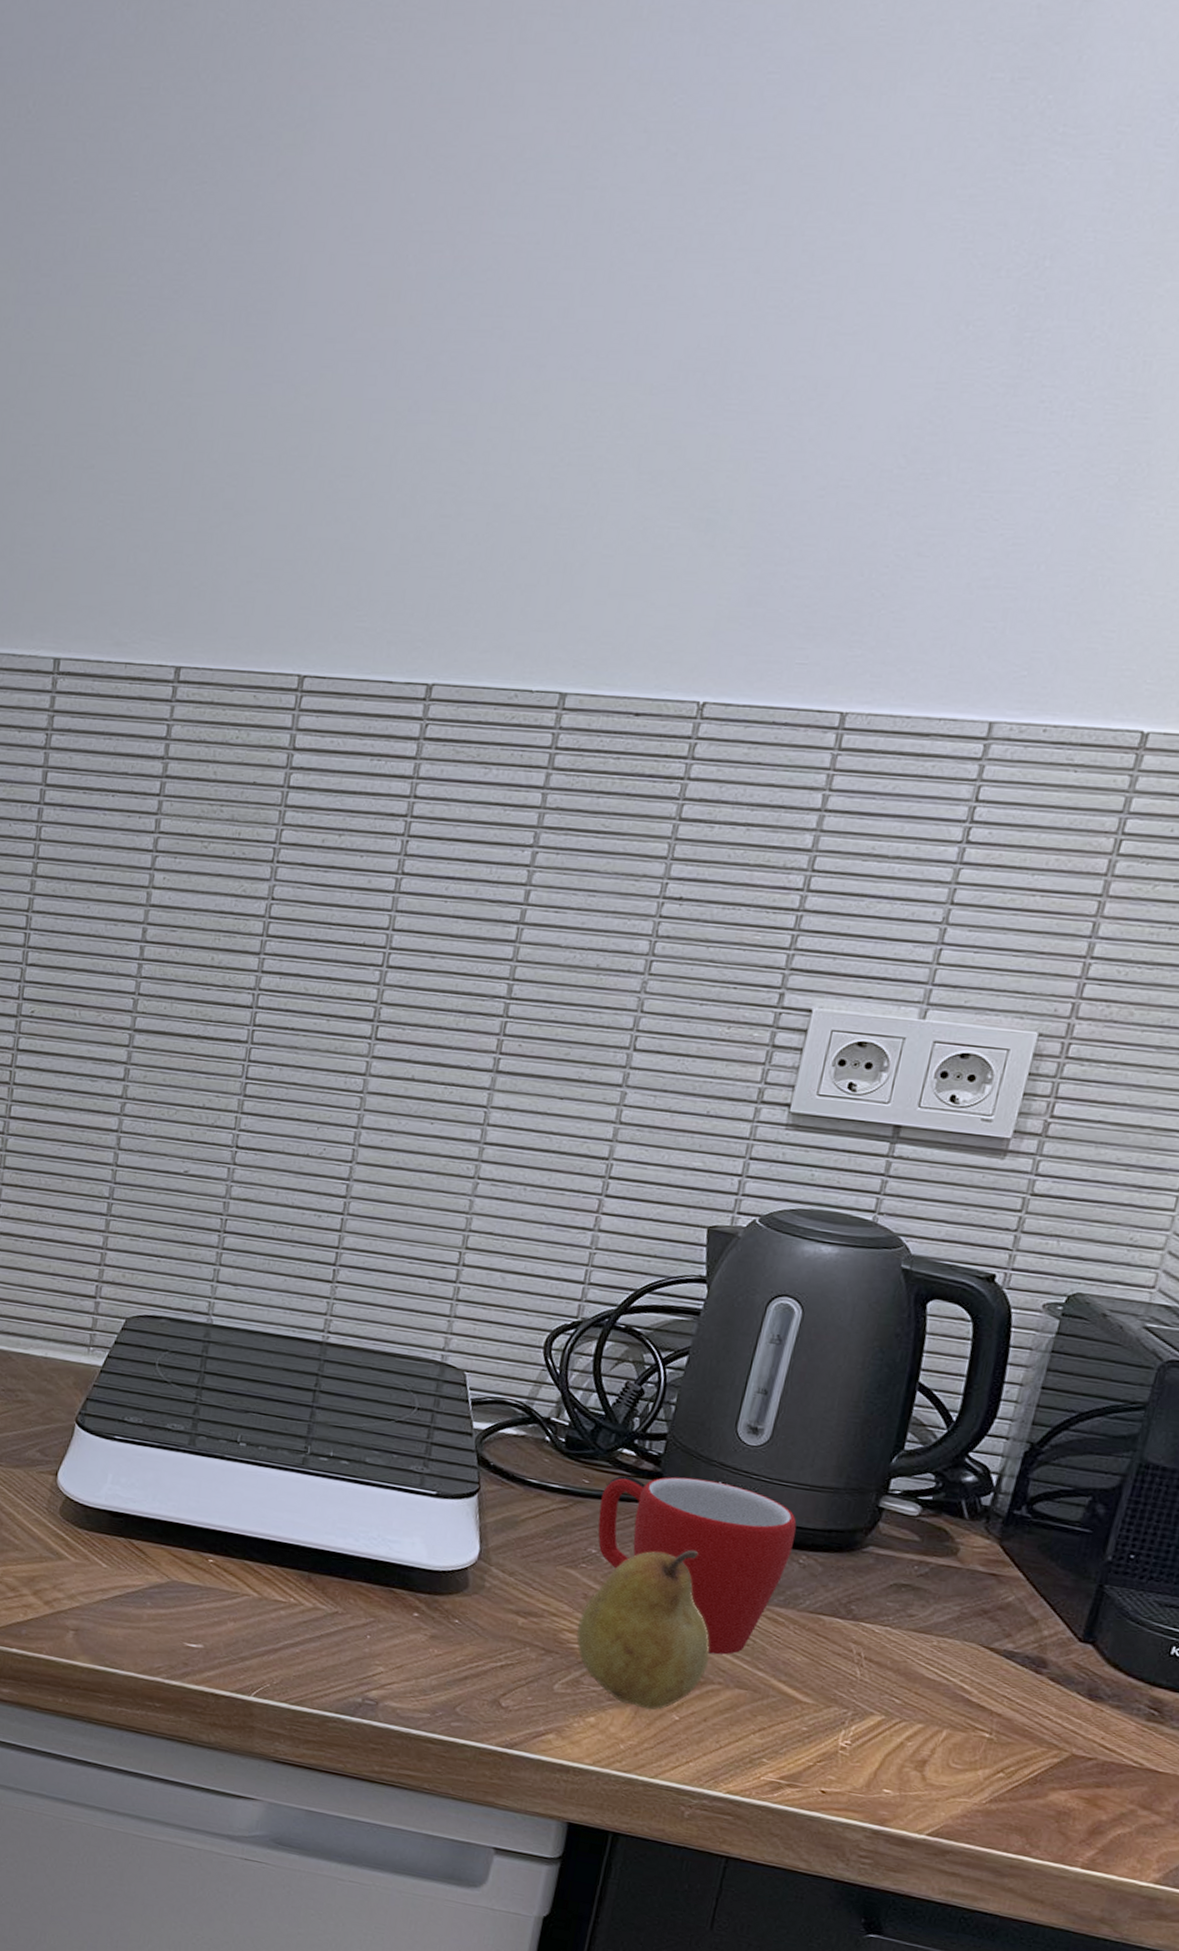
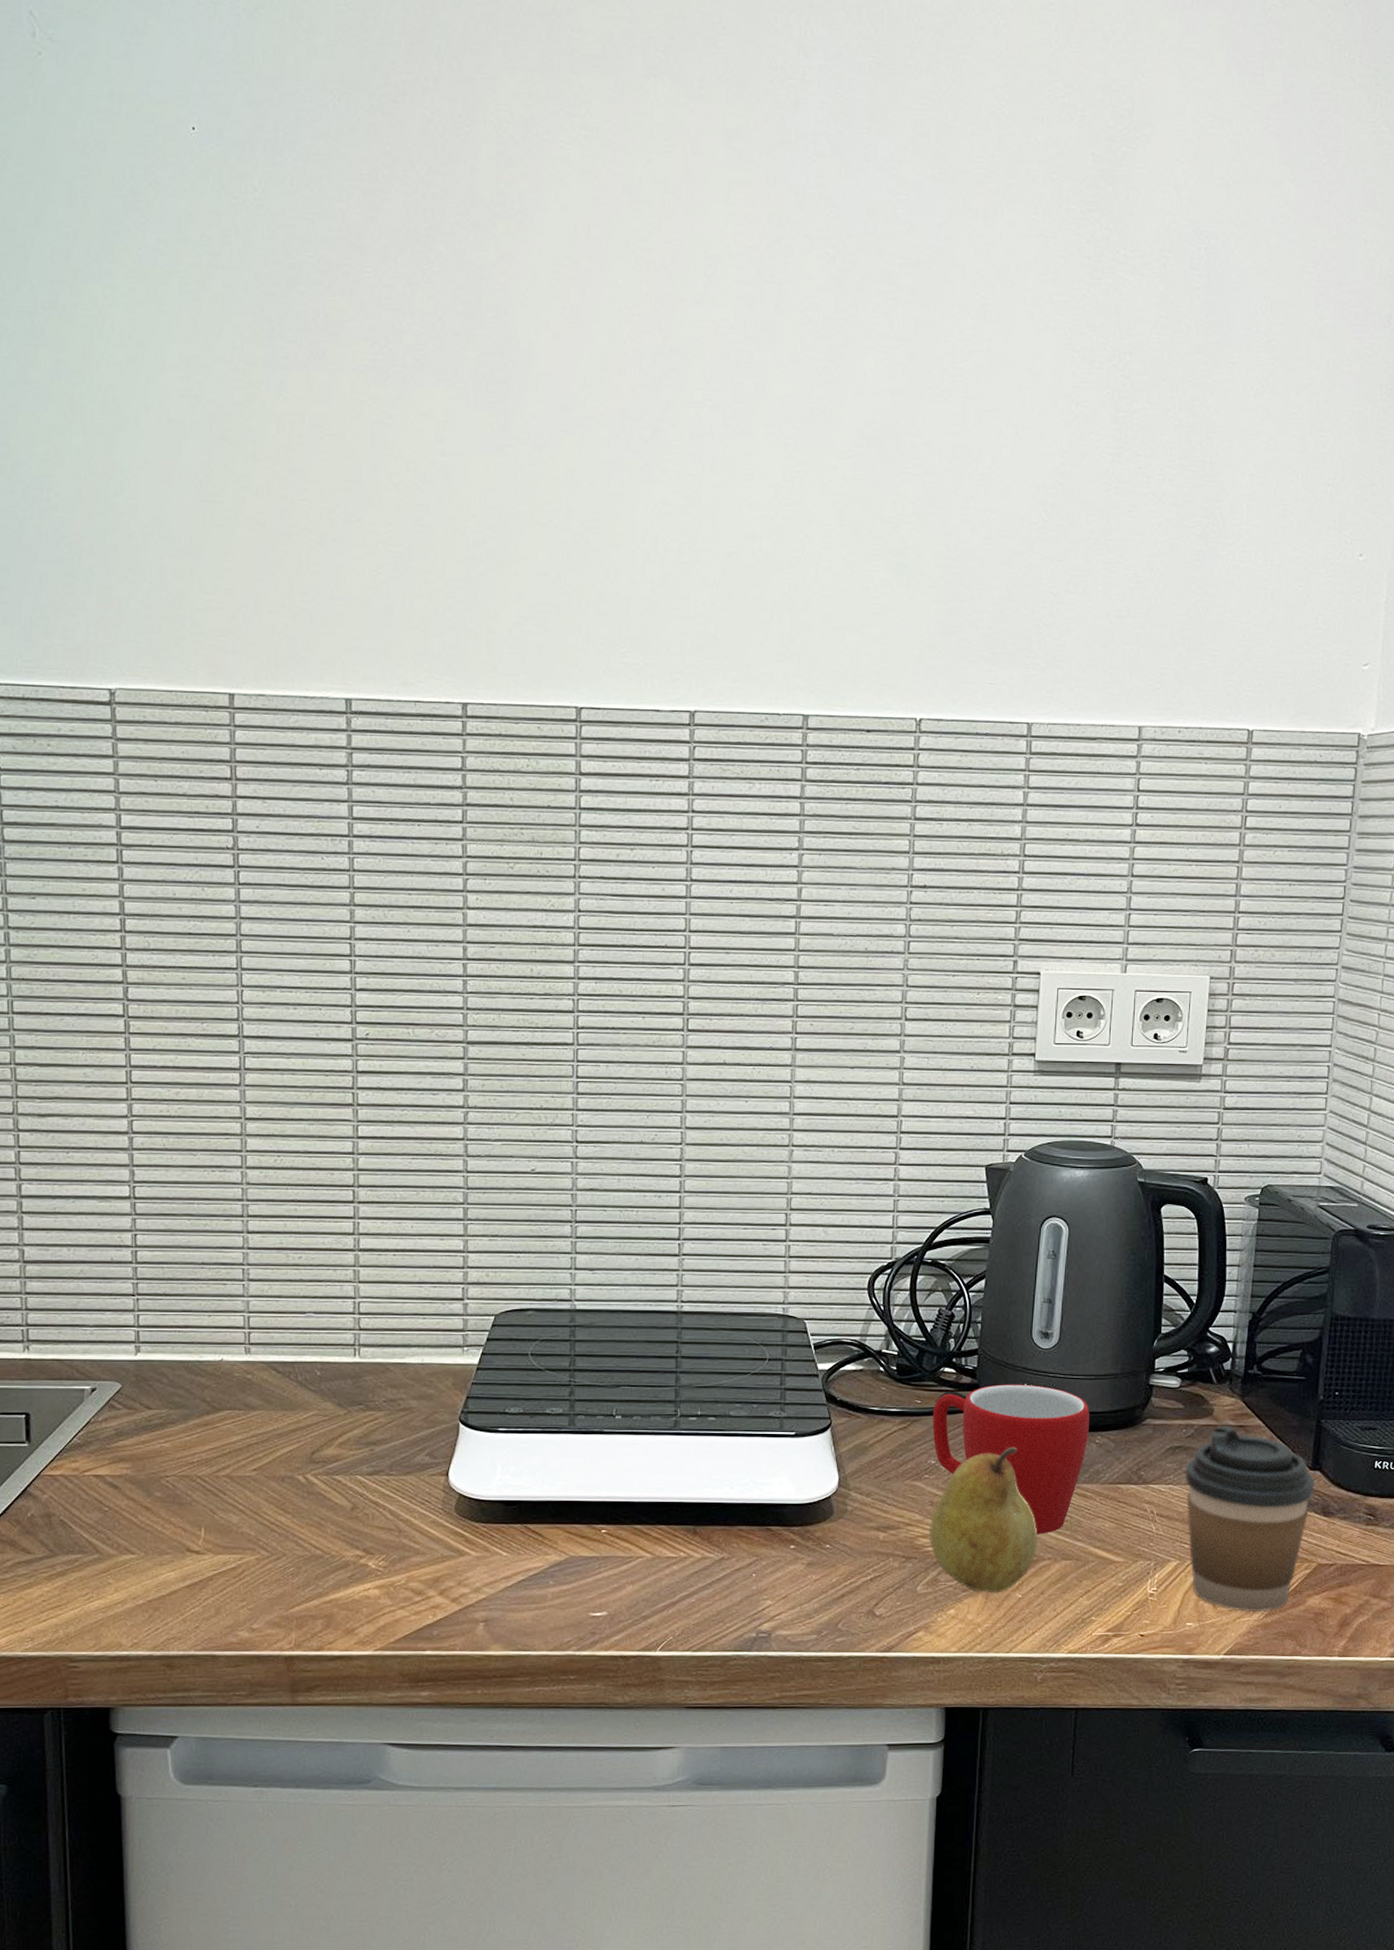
coffee cup: none [897,1570,1084,1797] -> present [1185,1426,1315,1613]

